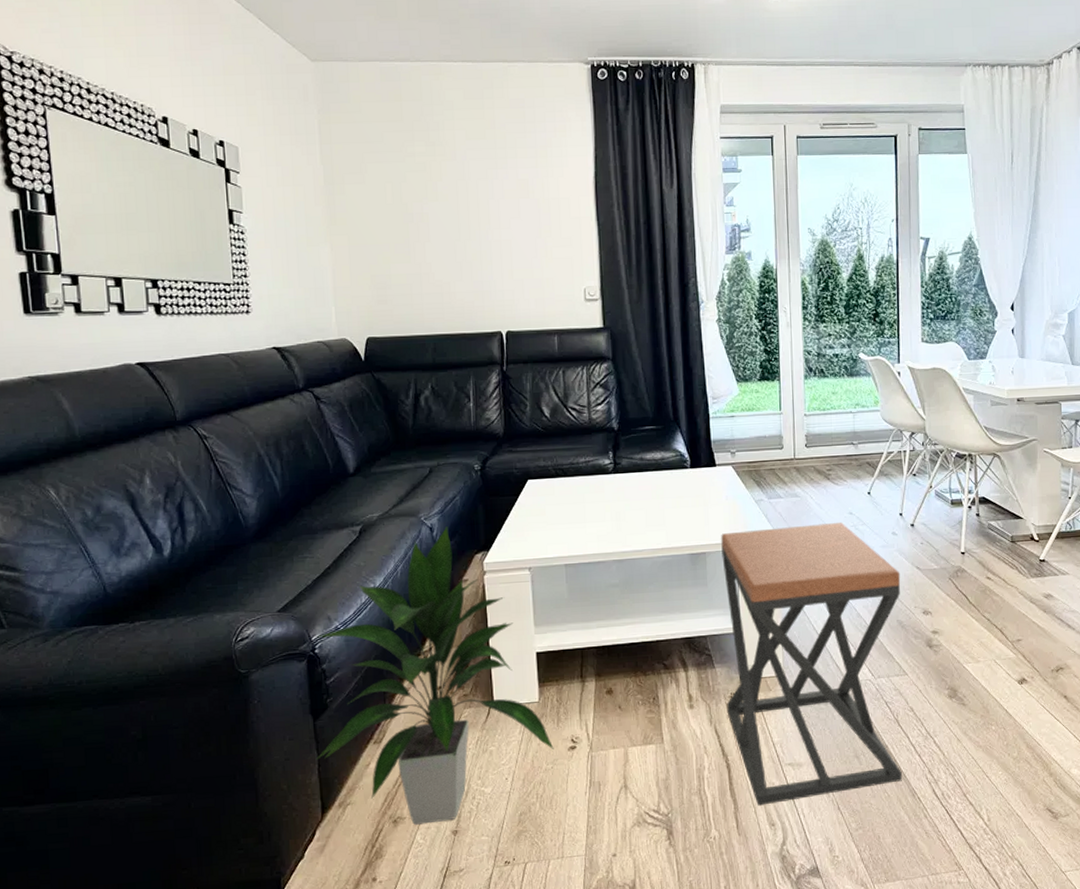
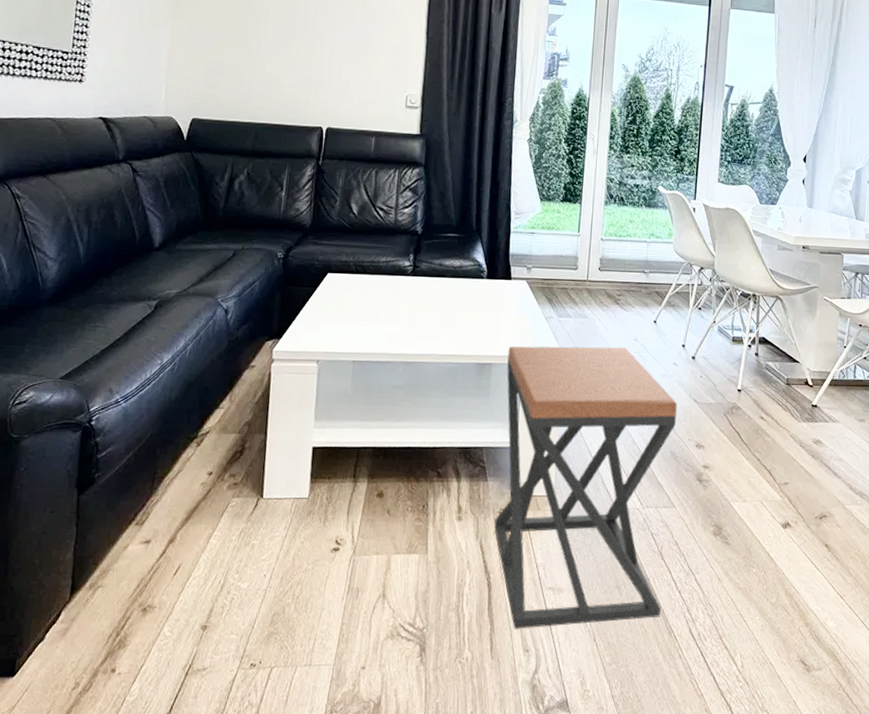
indoor plant: present [315,526,554,825] -> none [73,310,317,616]

